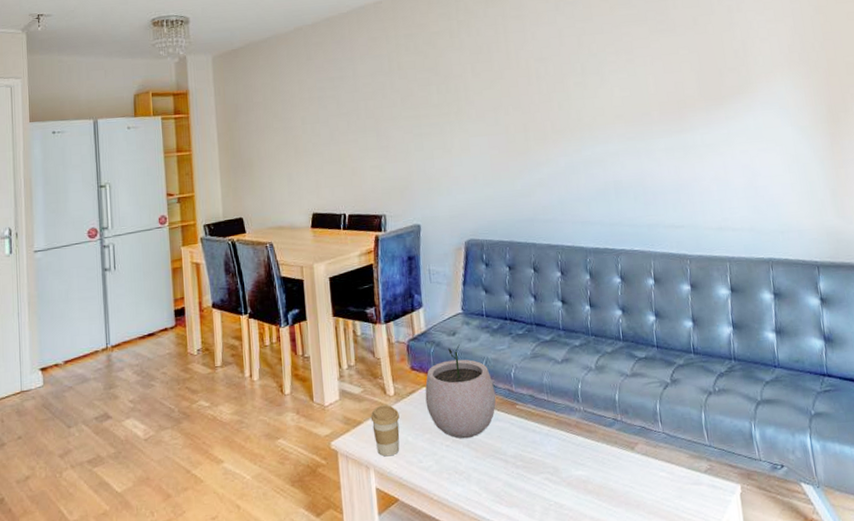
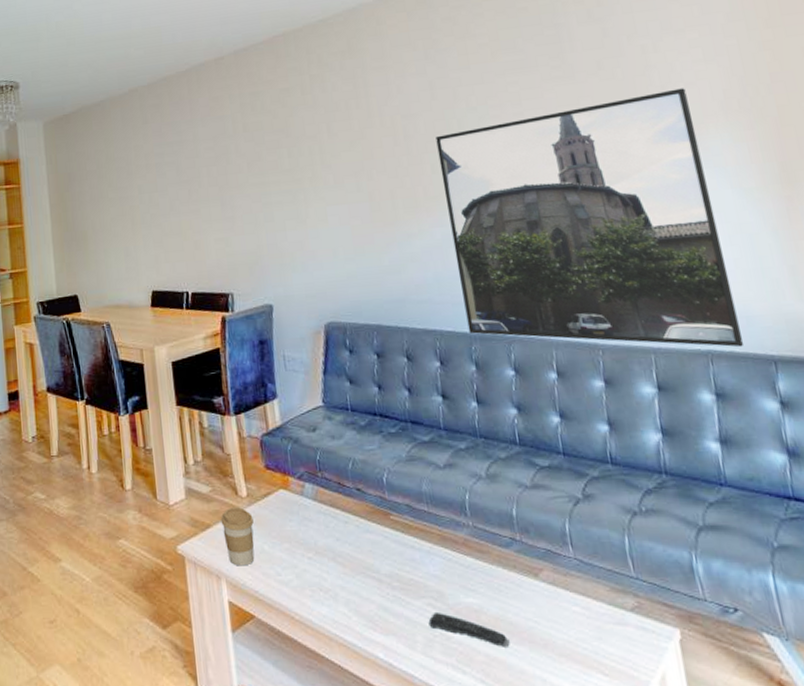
plant pot: present [425,344,496,439] -> none [282,442,366,552]
remote control: none [545,484,610,510] -> present [428,611,510,647]
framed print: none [562,42,796,256] -> present [435,88,744,348]

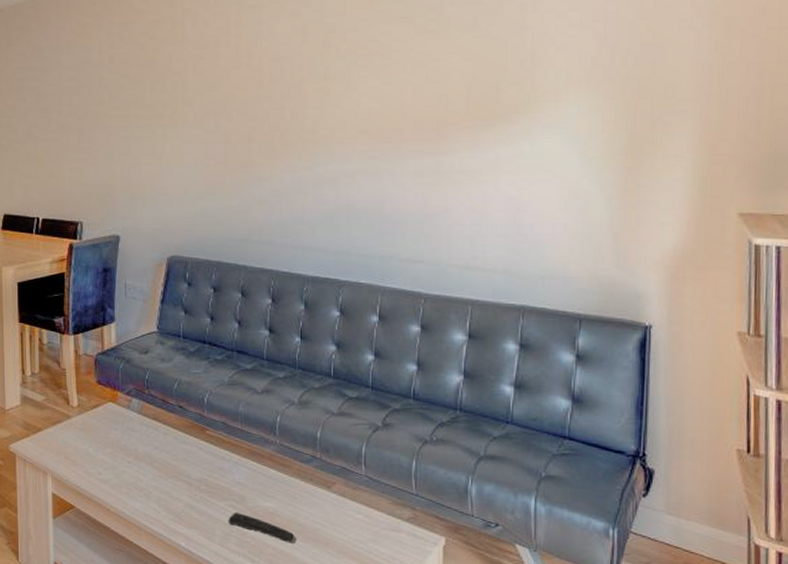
coffee cup: present [220,507,255,566] -> none [51,415,81,465]
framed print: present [435,88,744,348] -> none [300,52,556,305]

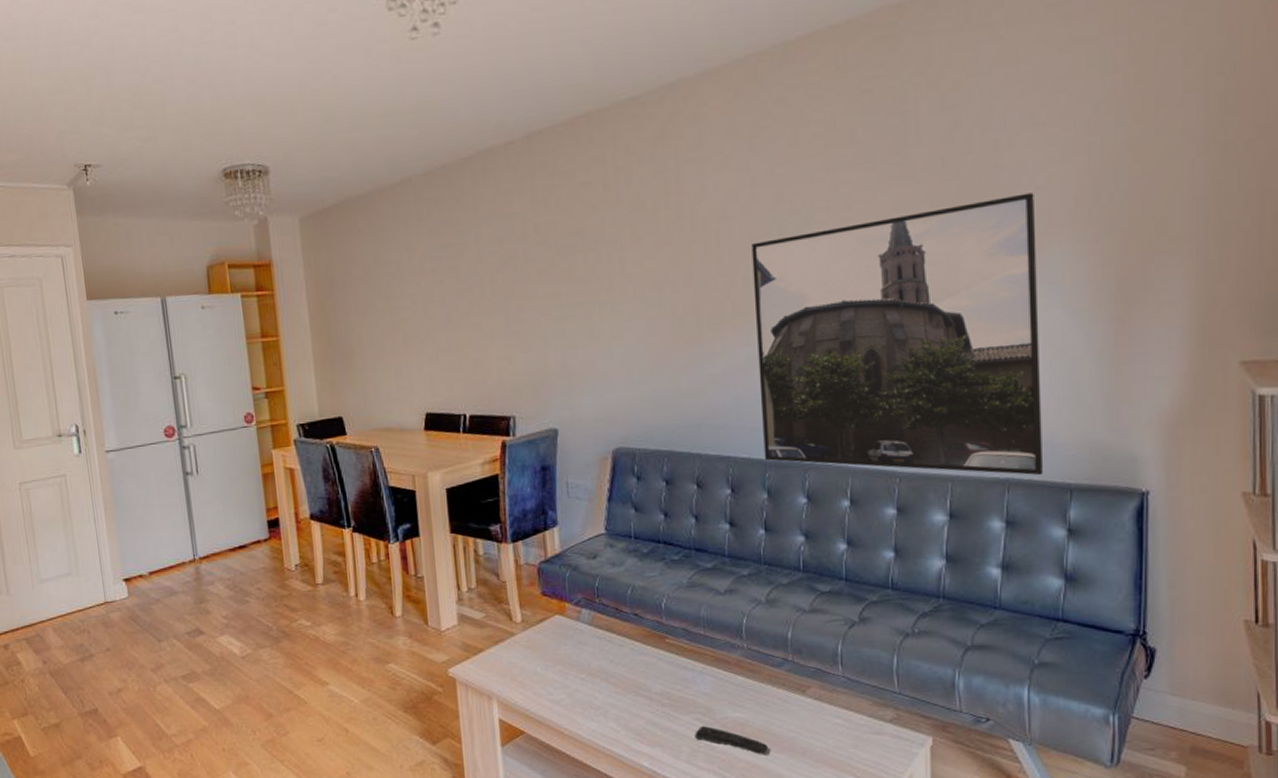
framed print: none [300,52,556,305] -> present [751,192,1044,476]

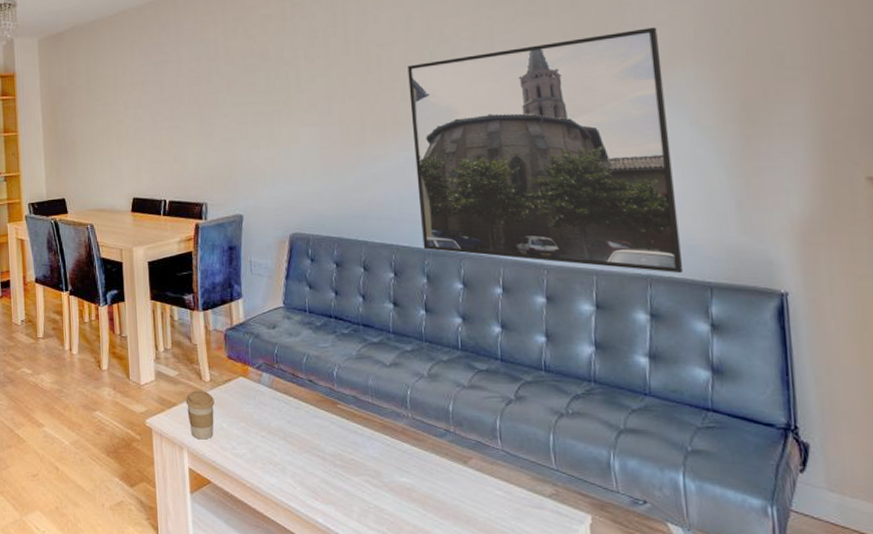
coffee cup: none [493,632,527,687] -> present [185,390,215,440]
remote control: present [694,725,771,755] -> none [365,487,436,521]

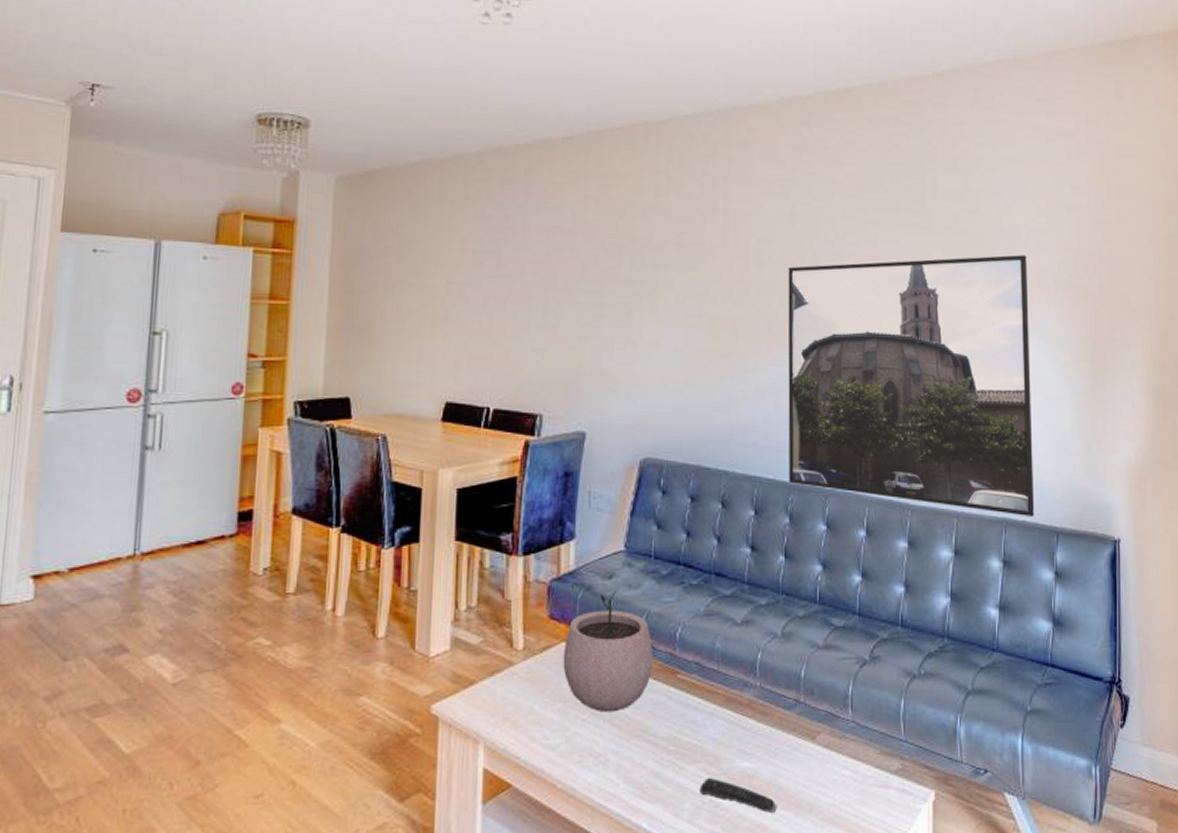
coffee cup: present [185,390,215,440] -> none [488,661,527,729]
plant pot: none [241,338,316,432] -> present [563,591,654,713]
remote control: none [365,487,436,521] -> present [699,777,777,813]

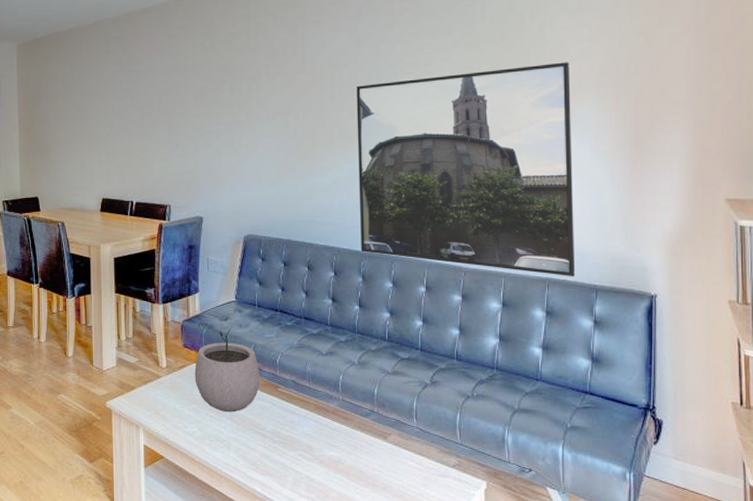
remote control: present [699,777,777,813] -> none [298,460,358,488]

